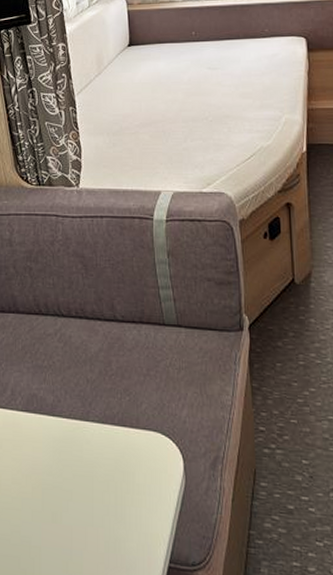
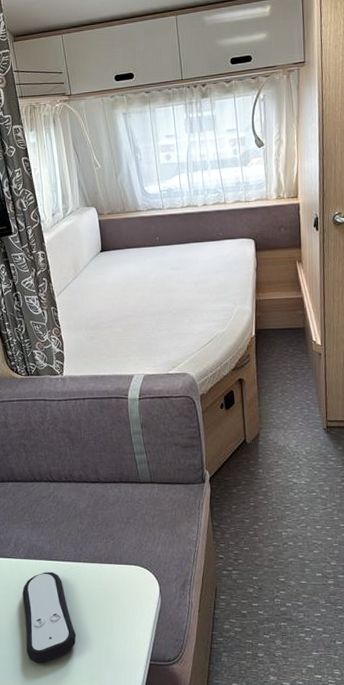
remote control: none [17,430,79,551] -> present [22,572,77,663]

